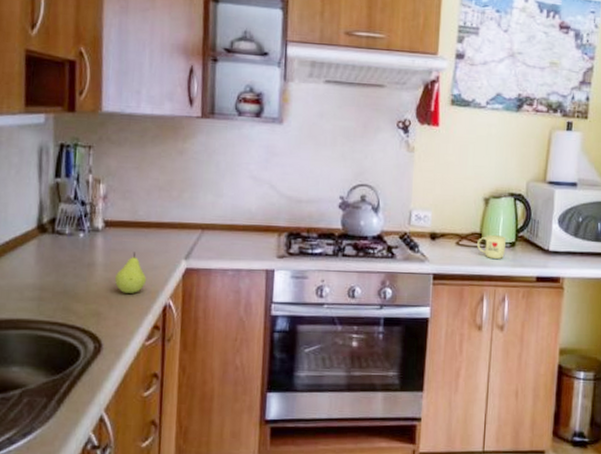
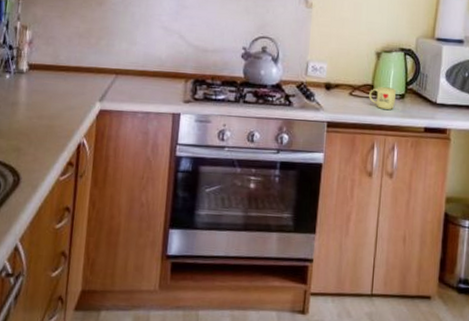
fruit: present [114,252,147,293] -> none [35,93,64,132]

